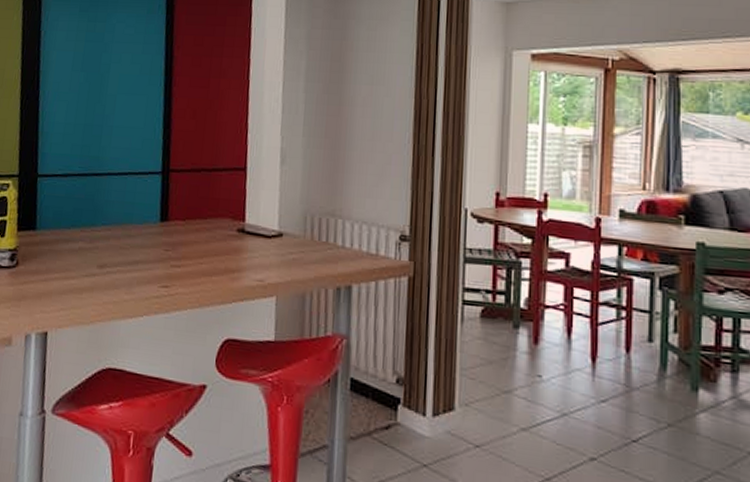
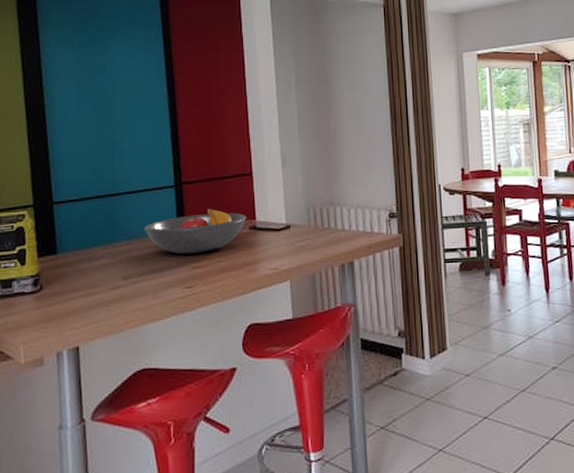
fruit bowl: none [124,202,236,251] -> present [143,208,247,254]

